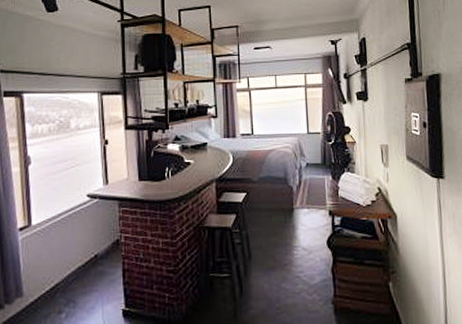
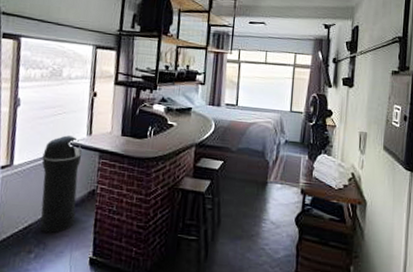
trash can: none [60,187,103,291] -> present [39,135,82,234]

